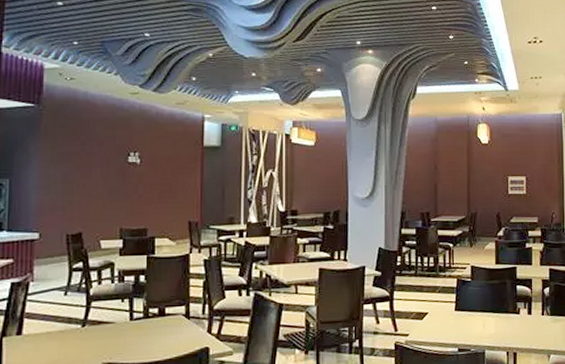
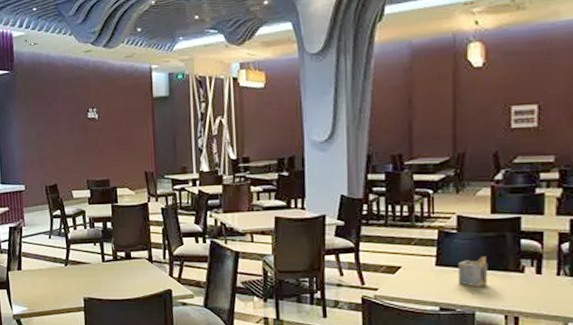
napkin holder: none [472,300,494,329] -> present [458,255,488,287]

